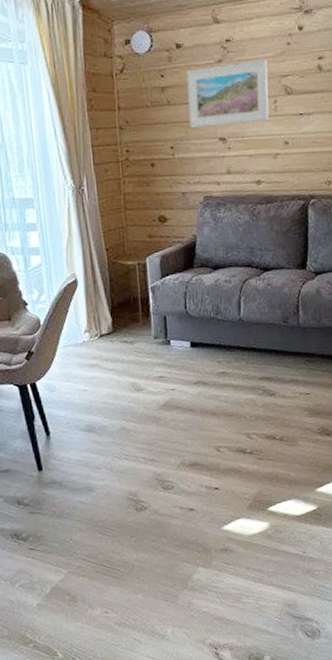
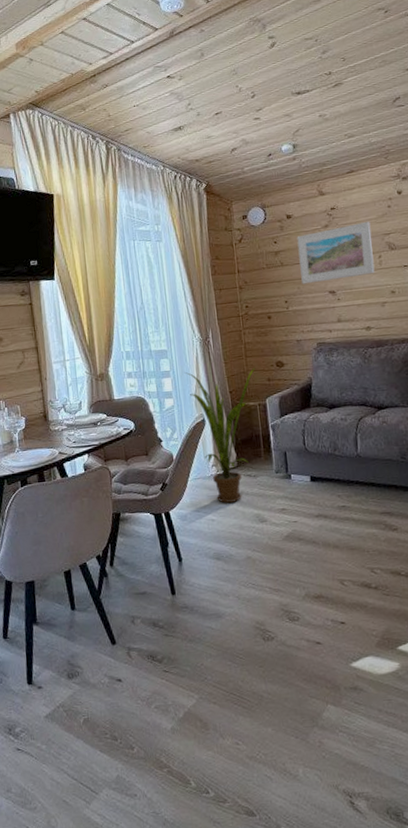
house plant: none [55,222,136,372] -> present [185,368,256,503]

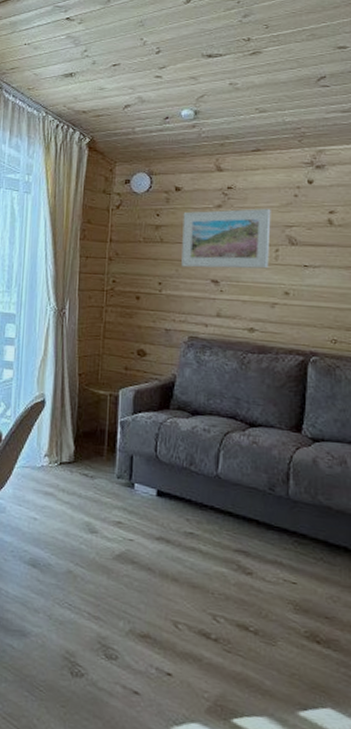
house plant: present [185,368,256,503] -> none [32,343,113,503]

